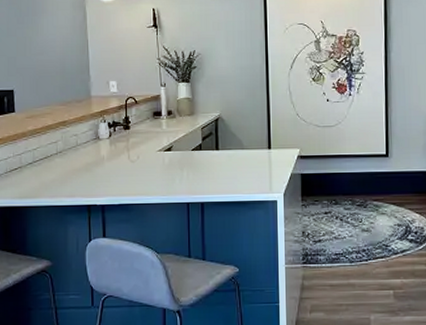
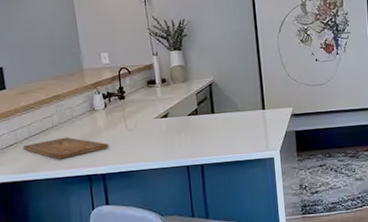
cutting board: none [26,164,111,186] -> present [23,137,109,159]

